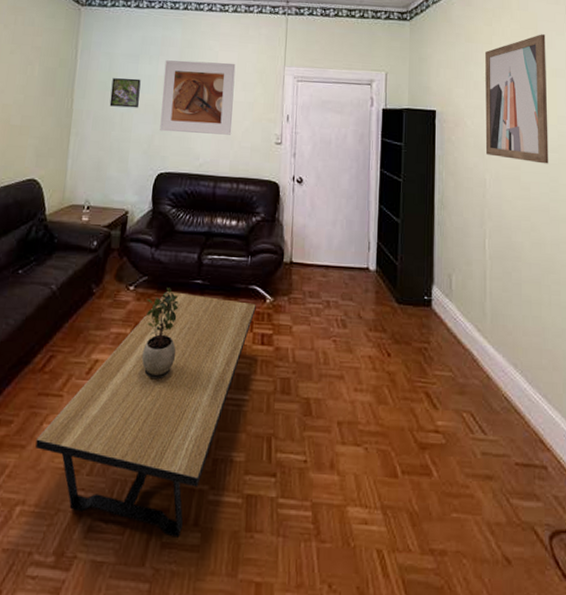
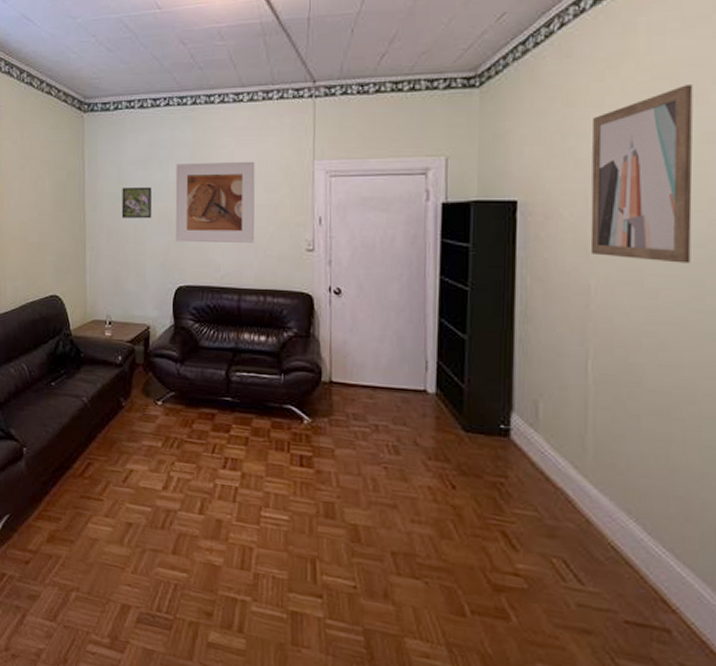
coffee table: present [35,291,256,538] -> none [83,407,292,640]
potted plant: present [141,287,179,380] -> none [174,403,210,493]

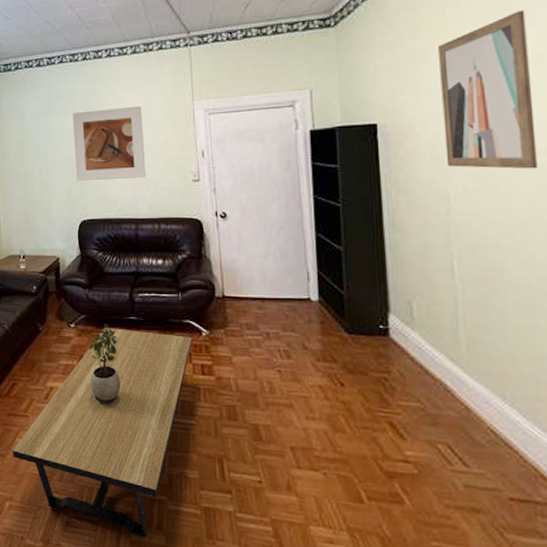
coffee table: none [83,407,292,640] -> present [13,328,193,538]
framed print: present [121,187,152,219] -> none [26,134,54,164]
potted plant: none [174,403,210,493] -> present [87,324,121,405]

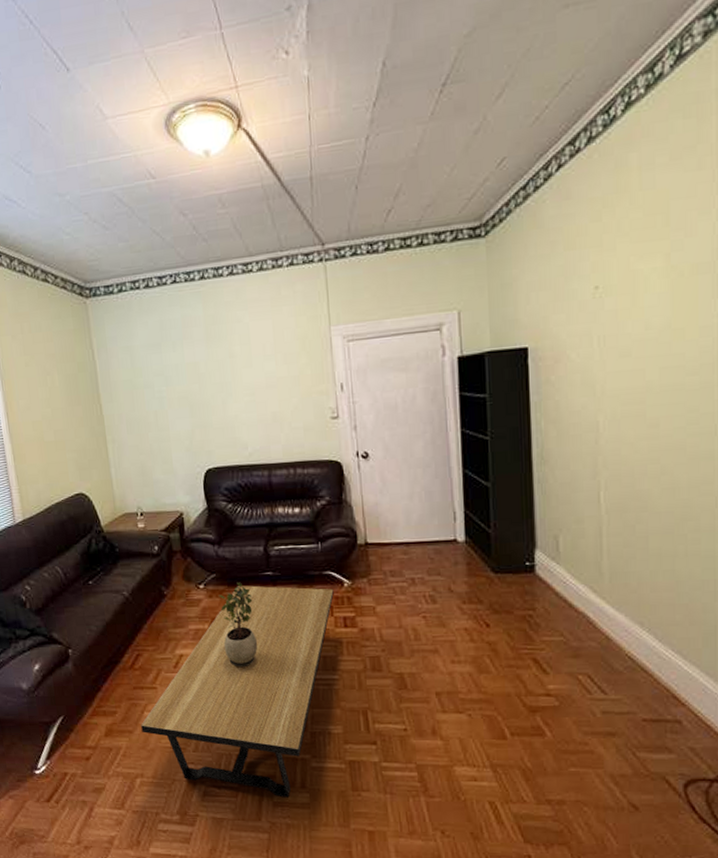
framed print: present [72,105,147,182] -> none [190,333,279,425]
wall art: present [438,10,538,169] -> none [593,217,686,393]

